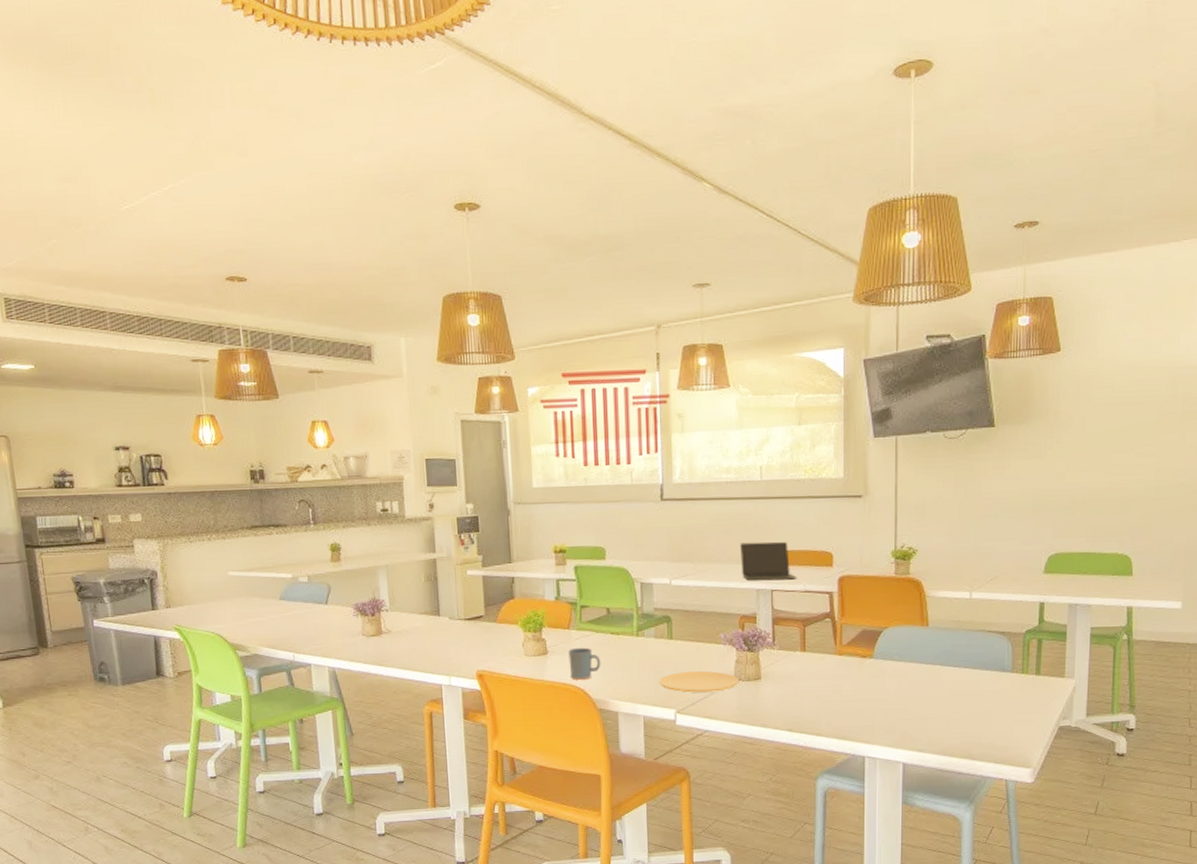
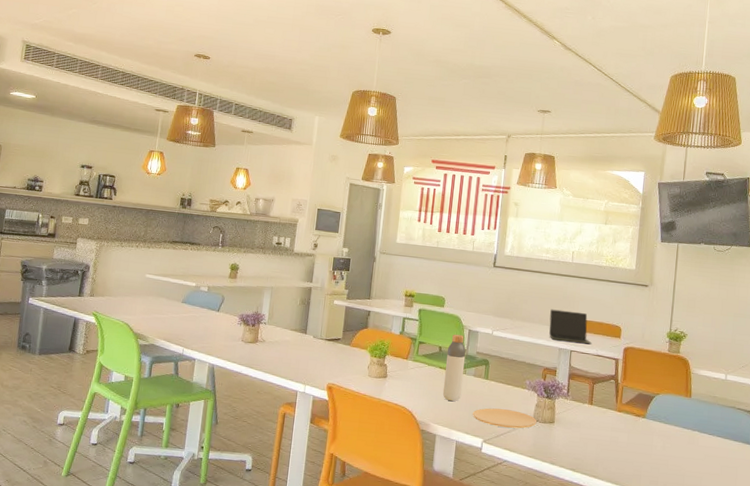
mug: present [568,647,601,680] -> none [402,375,429,404]
bottle: none [617,590,643,671] -> present [442,334,466,402]

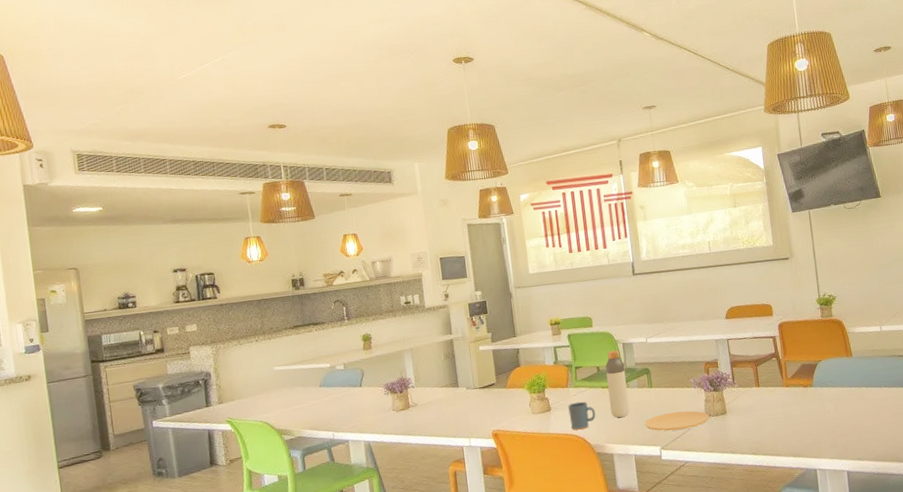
mug: none [402,375,429,404] -> present [568,401,596,430]
laptop: present [549,309,592,345] -> none [699,299,746,333]

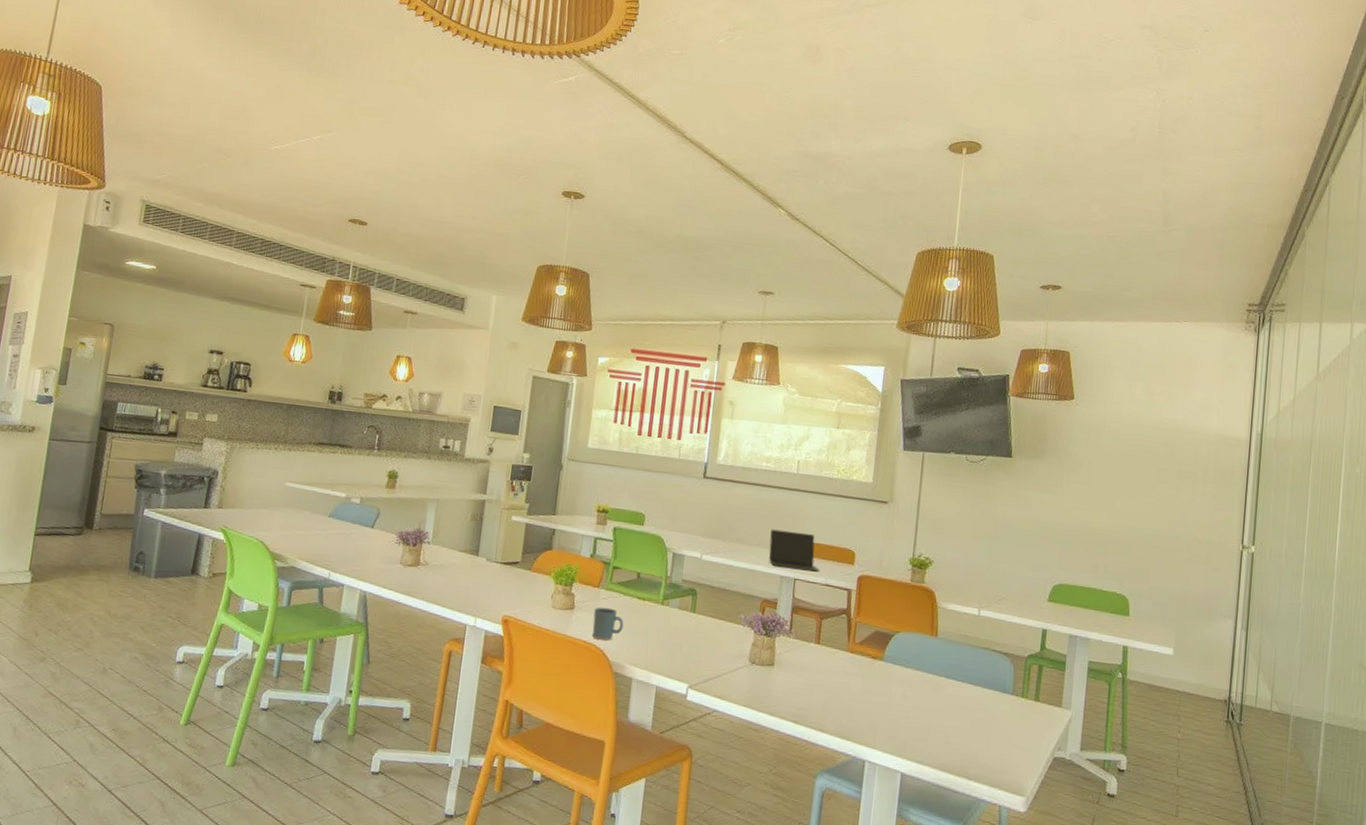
bottle: present [606,349,630,418] -> none [640,557,670,639]
plate: present [645,411,710,431] -> none [676,646,754,672]
laptop: none [699,299,746,333] -> present [769,529,820,572]

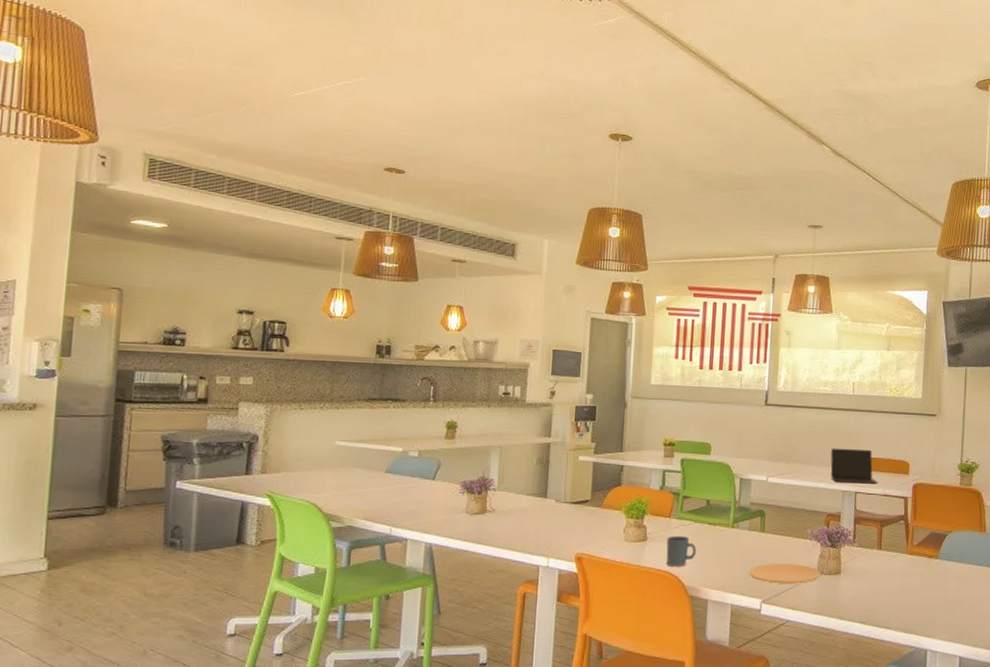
plate: none [676,646,754,672] -> present [749,564,822,584]

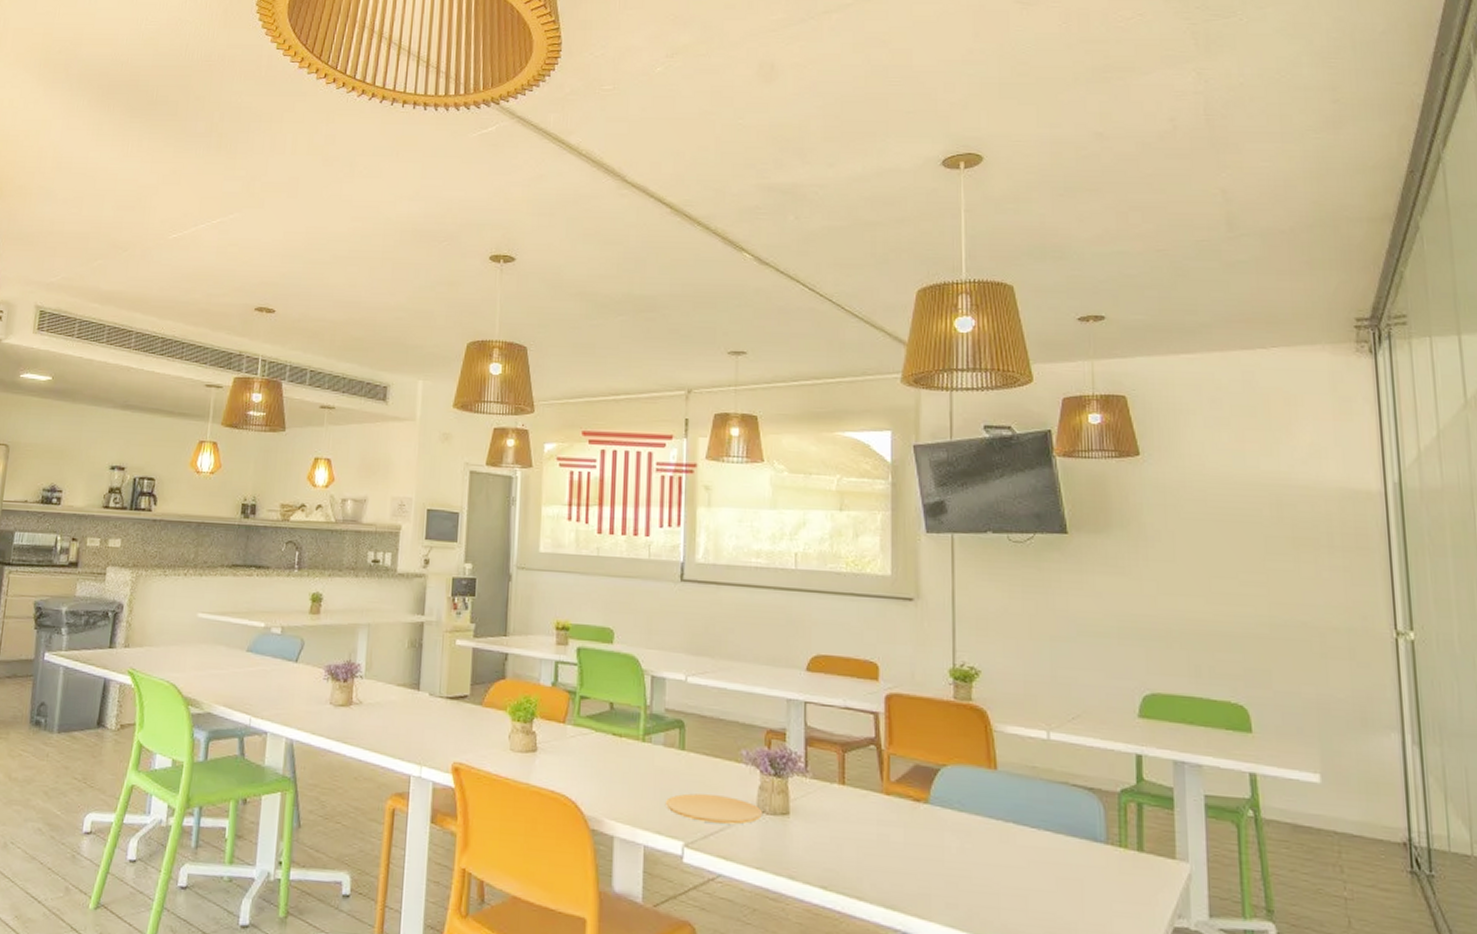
mug: present [666,535,697,567] -> none [560,747,599,790]
laptop: present [830,448,878,484] -> none [769,640,835,692]

